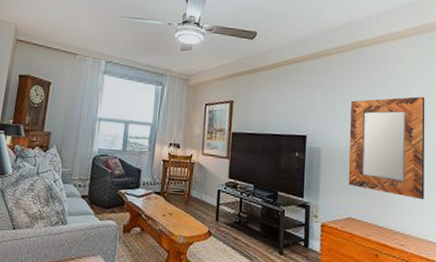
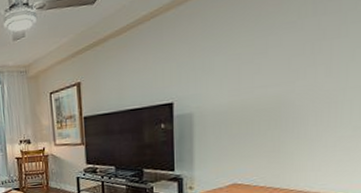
home mirror: present [348,96,425,200] -> none [231,15,349,151]

